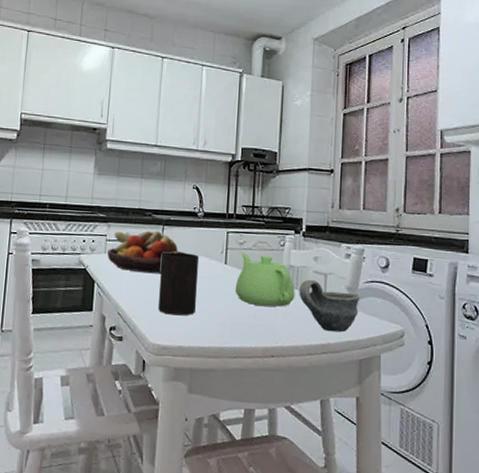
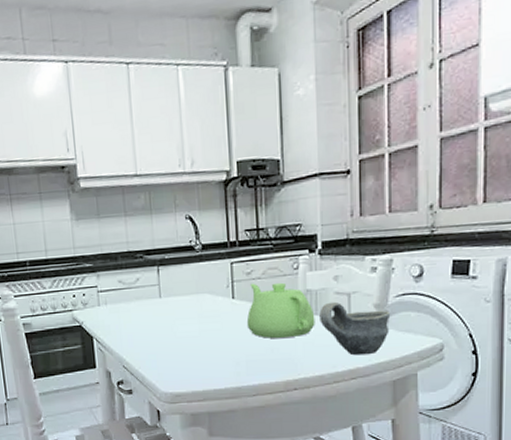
fruit bowl: present [107,230,187,274] -> none [101,273,189,321]
cup: present [158,252,199,316] -> none [161,292,206,361]

